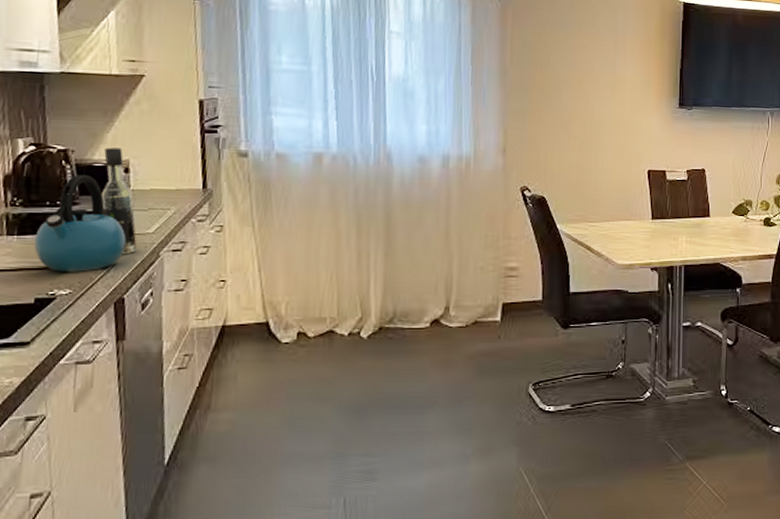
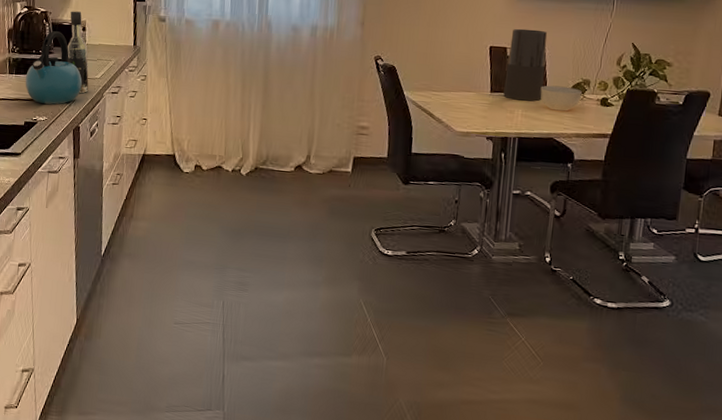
vase: none [666,150,707,226] -> present [503,28,548,102]
bowl: none [703,208,746,236] -> present [540,85,583,112]

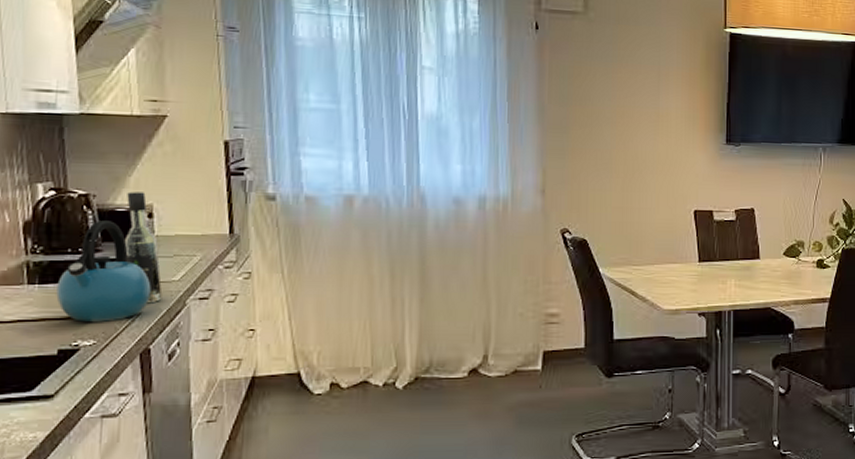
vase: present [503,28,548,102] -> none [713,189,756,269]
bowl: present [540,85,583,112] -> none [753,250,798,278]

